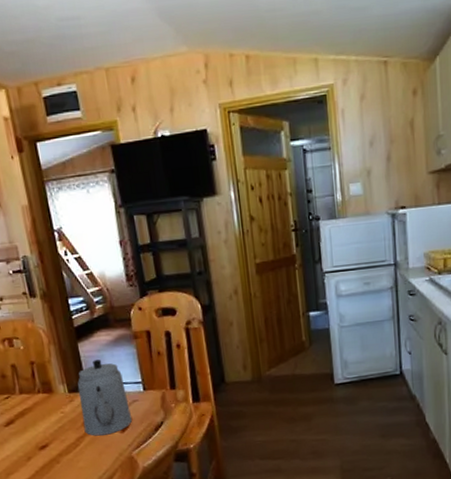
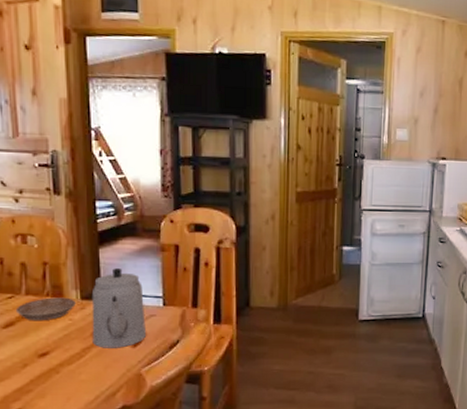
saucer: none [13,392,65,418] -> present [15,297,76,321]

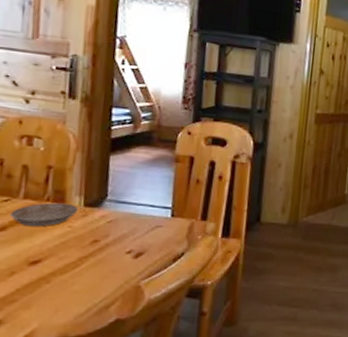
teapot: present [91,268,146,348] -> none [91,176,152,259]

